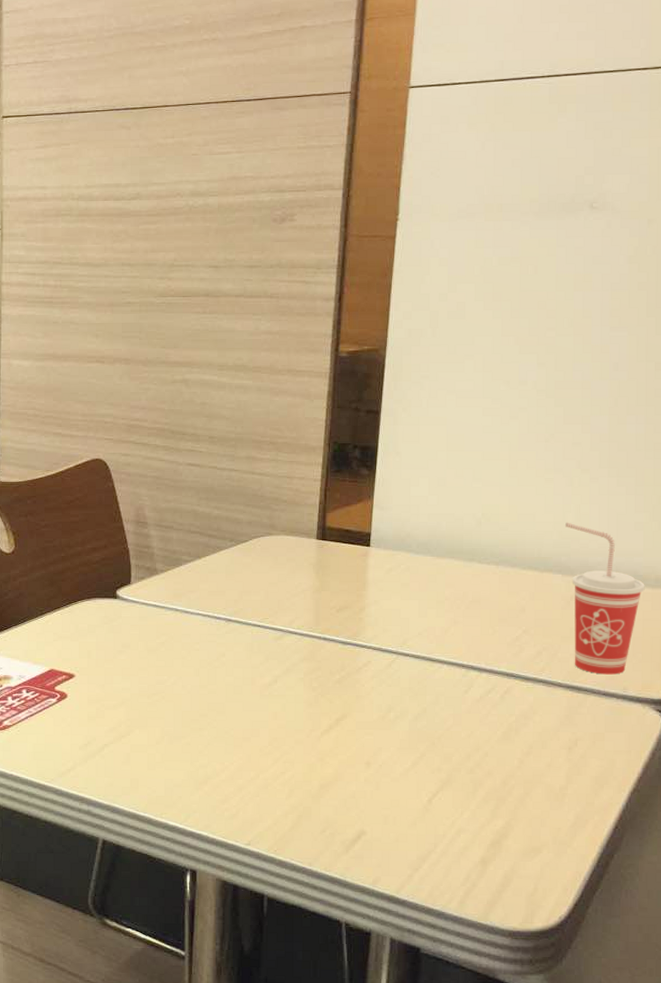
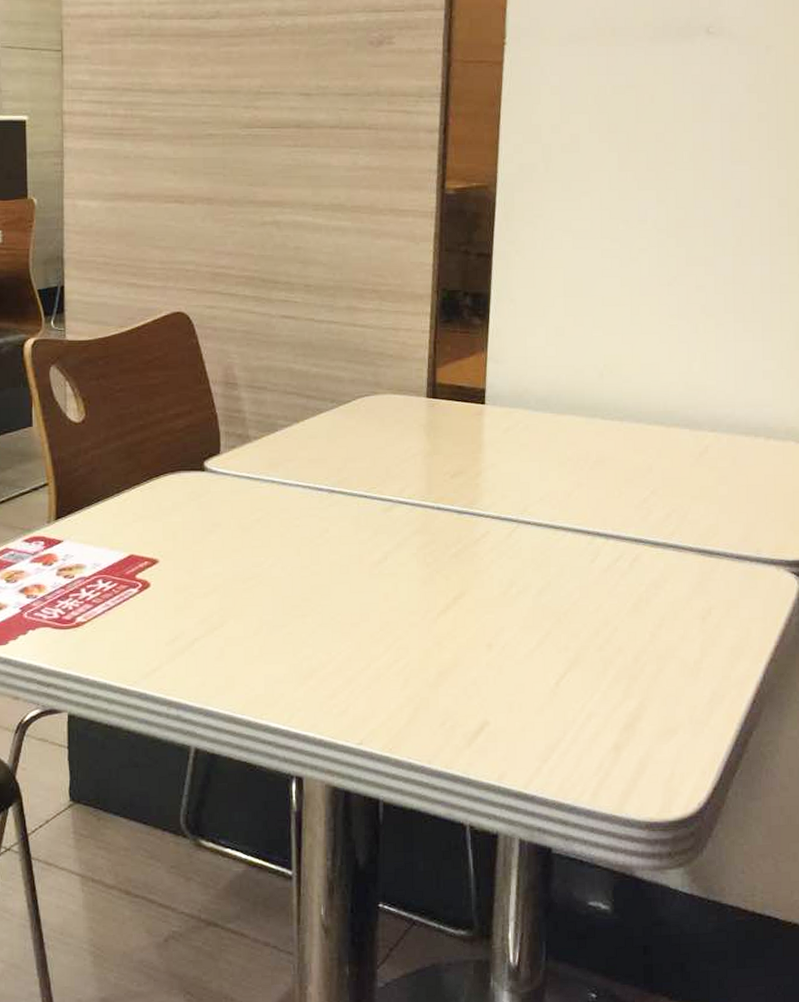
beverage cup: present [564,522,645,675] -> none [690,372,775,536]

